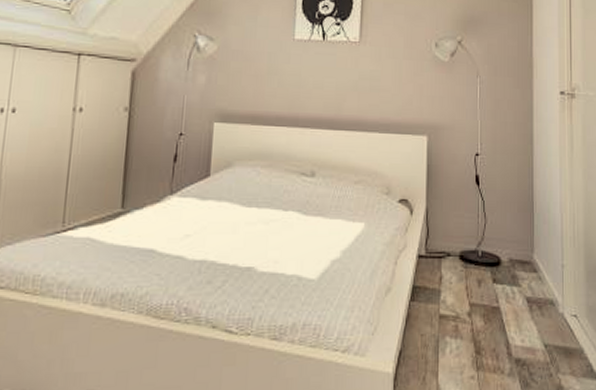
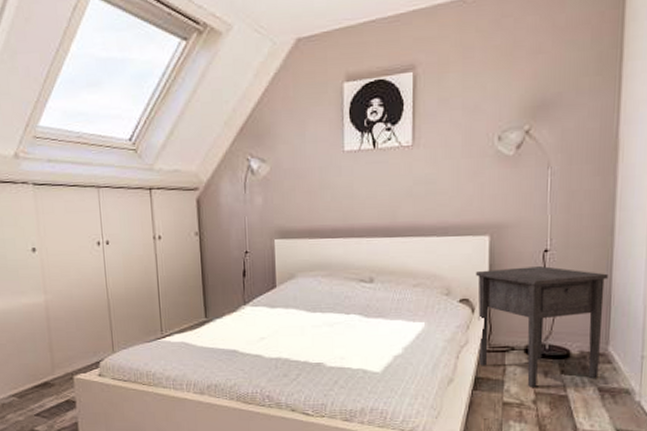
nightstand: none [415,169,530,297] -> present [476,266,608,387]

